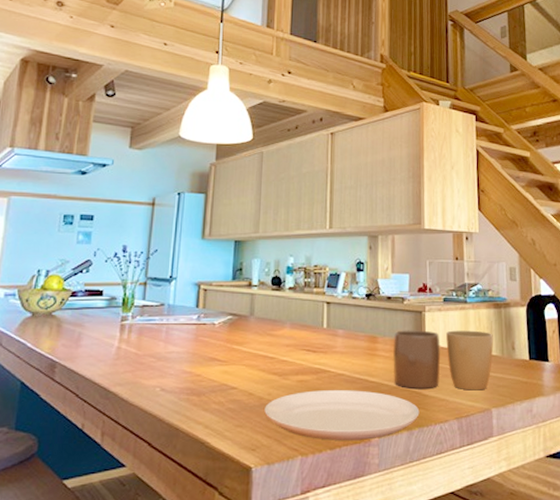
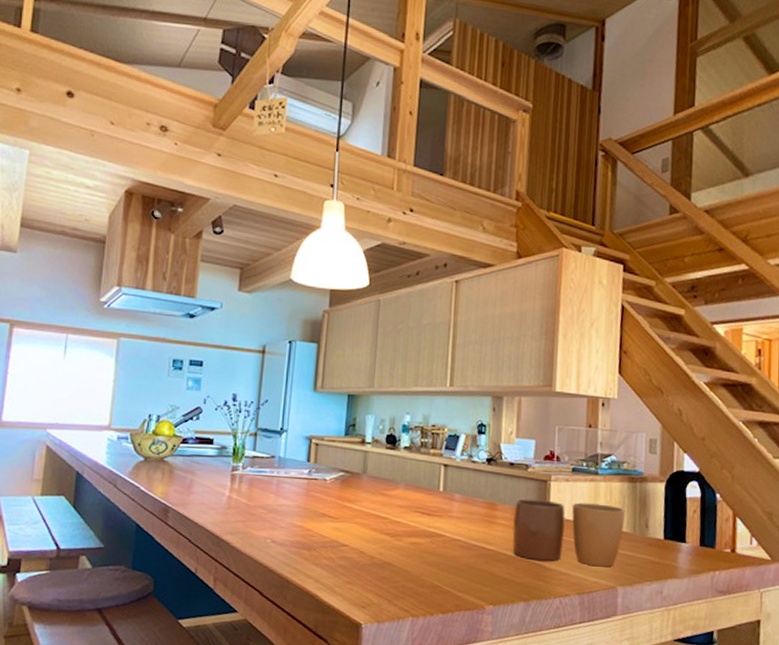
plate: present [264,390,420,440] -> none [375,553,539,607]

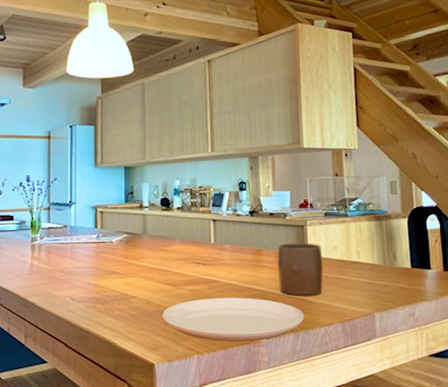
plate: none [375,553,539,607] -> present [162,298,305,341]
cup: present [571,502,625,567] -> none [328,242,374,297]

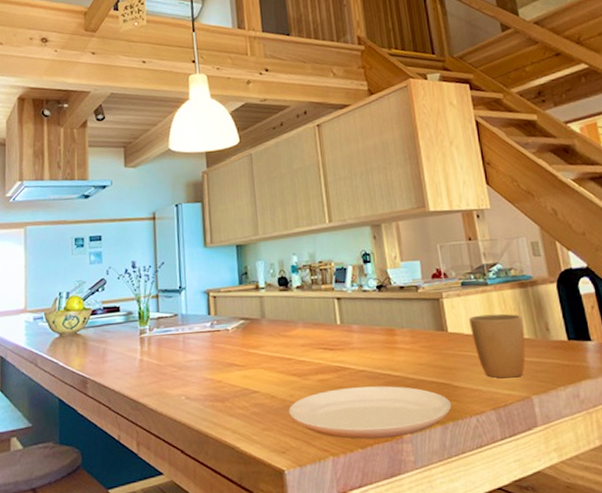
mug: present [276,243,323,296] -> none [412,318,469,380]
cup: none [328,242,374,297] -> present [469,313,526,378]

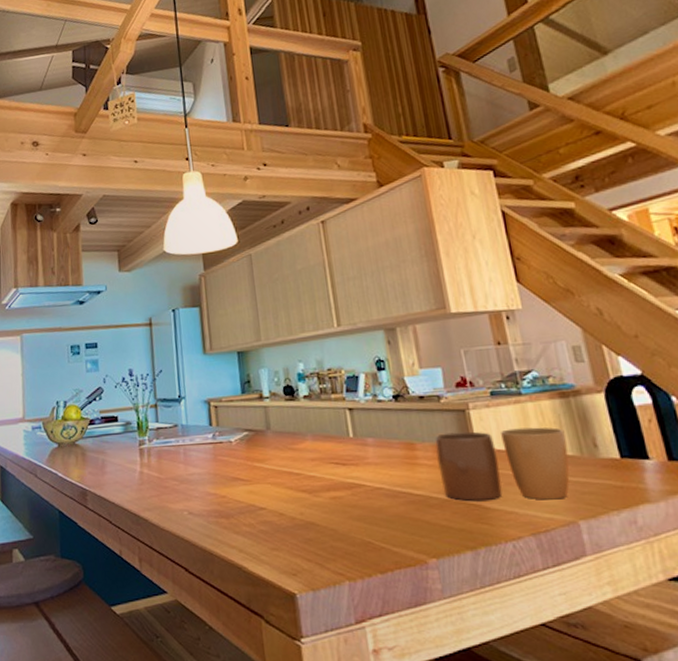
plate: present [289,385,452,439] -> none [299,505,484,563]
mug: none [412,318,469,380] -> present [434,431,503,501]

